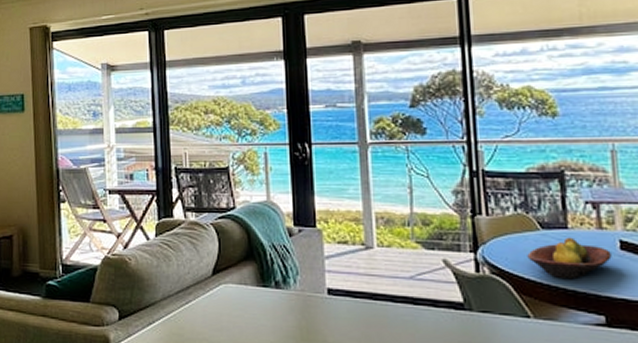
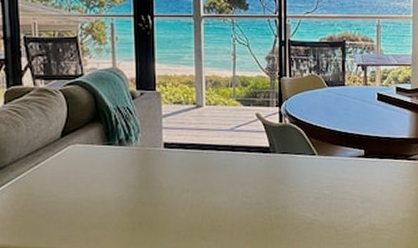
fruit bowl: present [527,237,612,278] -> none [316,92,371,124]

